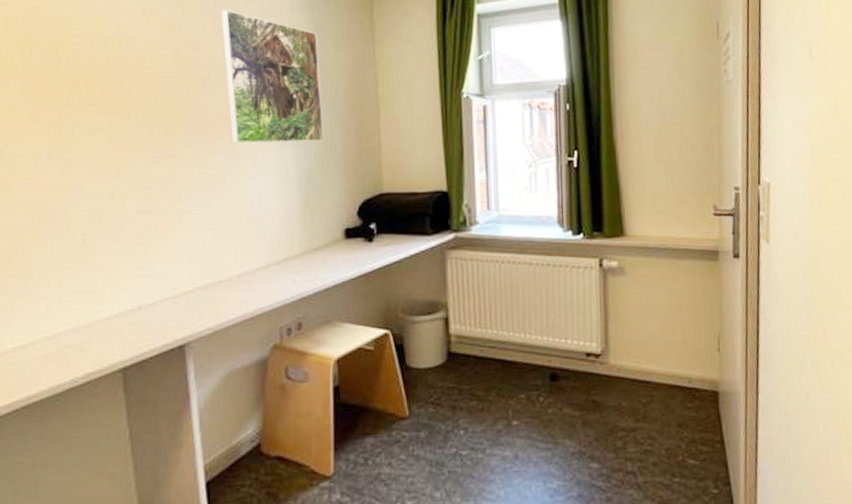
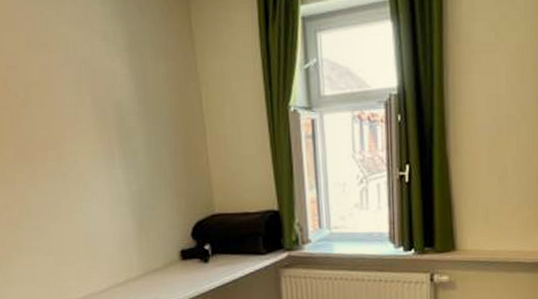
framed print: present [221,10,324,144] -> none [32,22,152,168]

